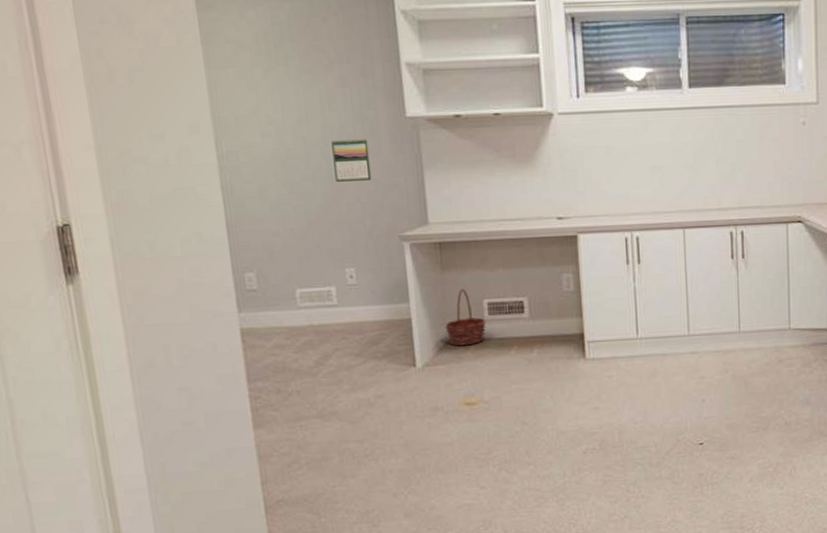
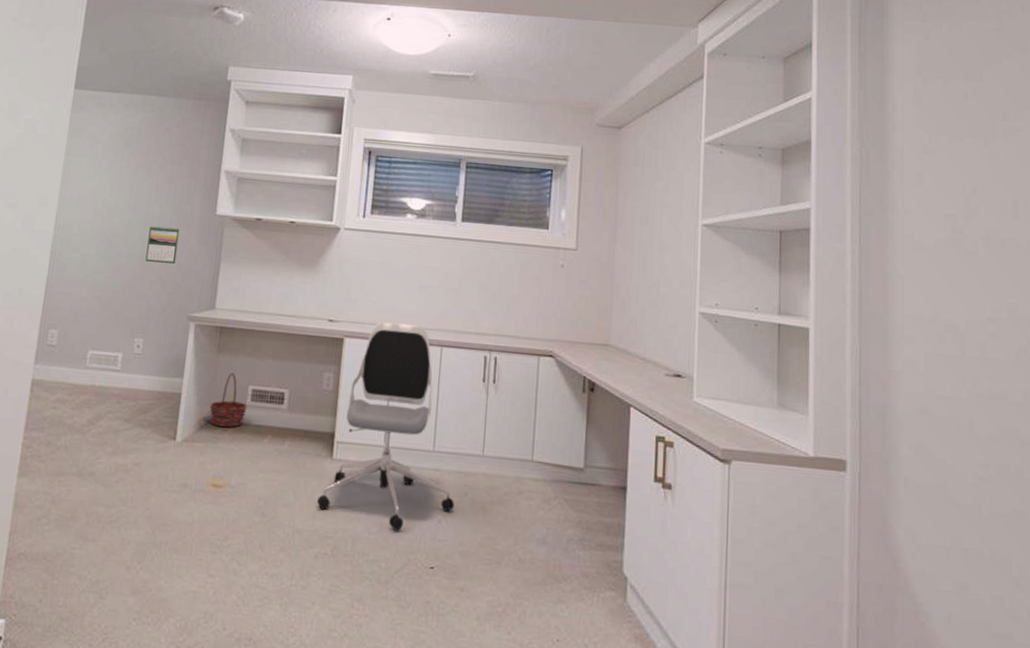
office chair: none [577,209,716,416] -> present [317,322,454,531]

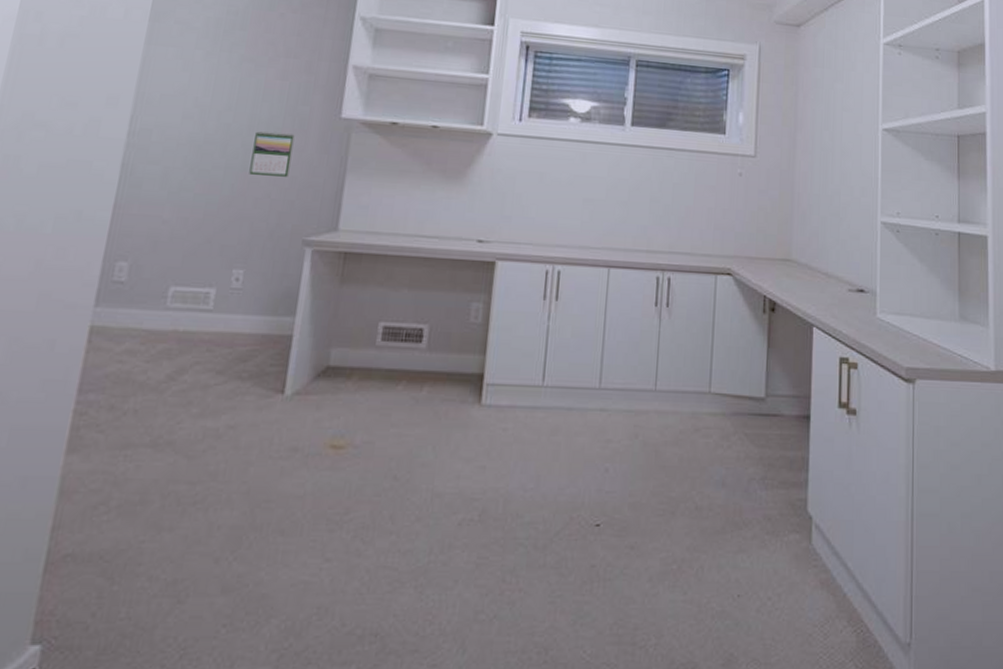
basket: present [209,372,248,428] -> none [328,307,377,375]
office chair: present [317,322,454,531] -> none [462,241,623,485]

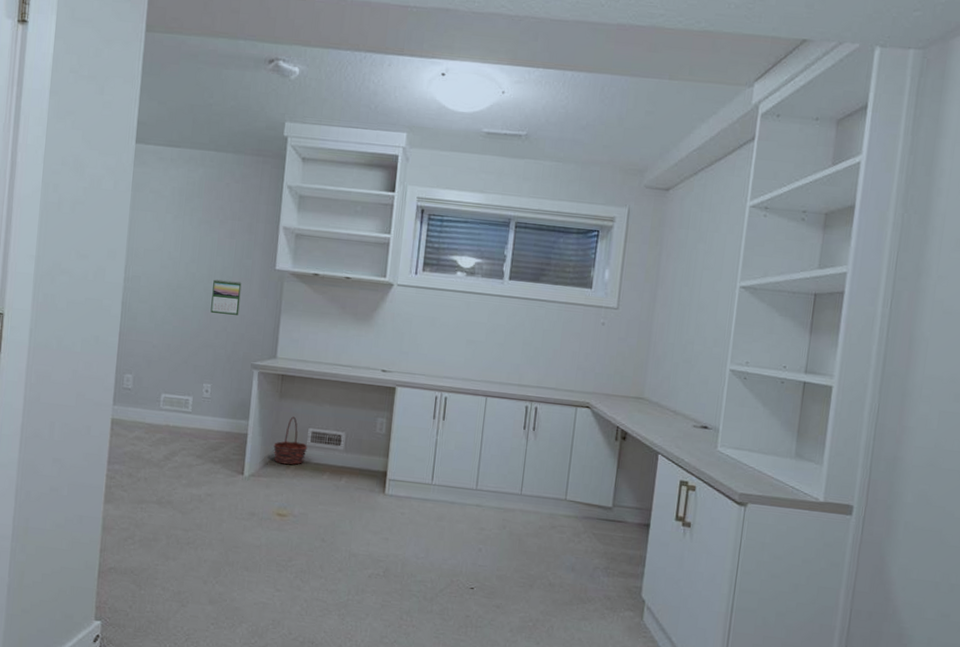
basket: none [328,307,377,375] -> present [273,416,308,465]

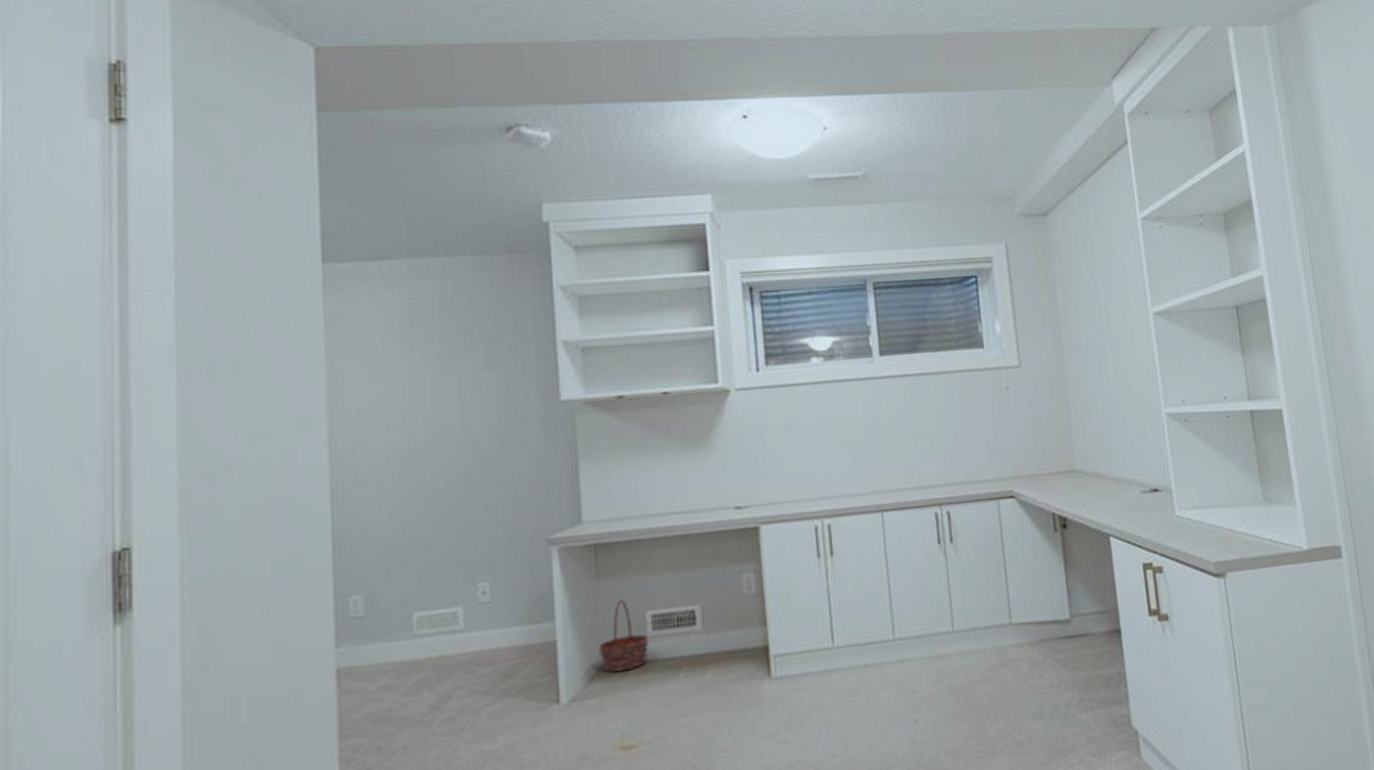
calendar: present [210,279,242,315] -> none [470,427,516,479]

